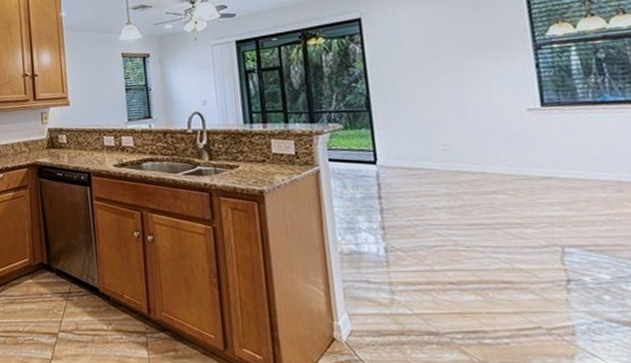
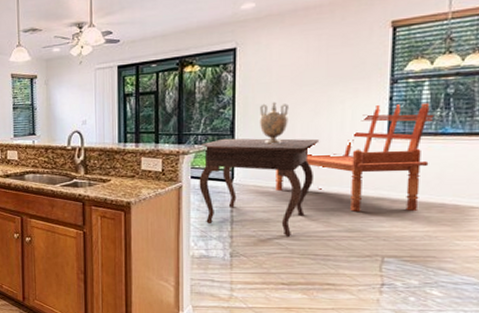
dining table: none [336,112,467,226] -> present [199,138,320,237]
decorative urn: none [395,73,429,120] -> present [259,102,289,144]
bench: none [423,69,594,194] -> present [276,103,434,212]

